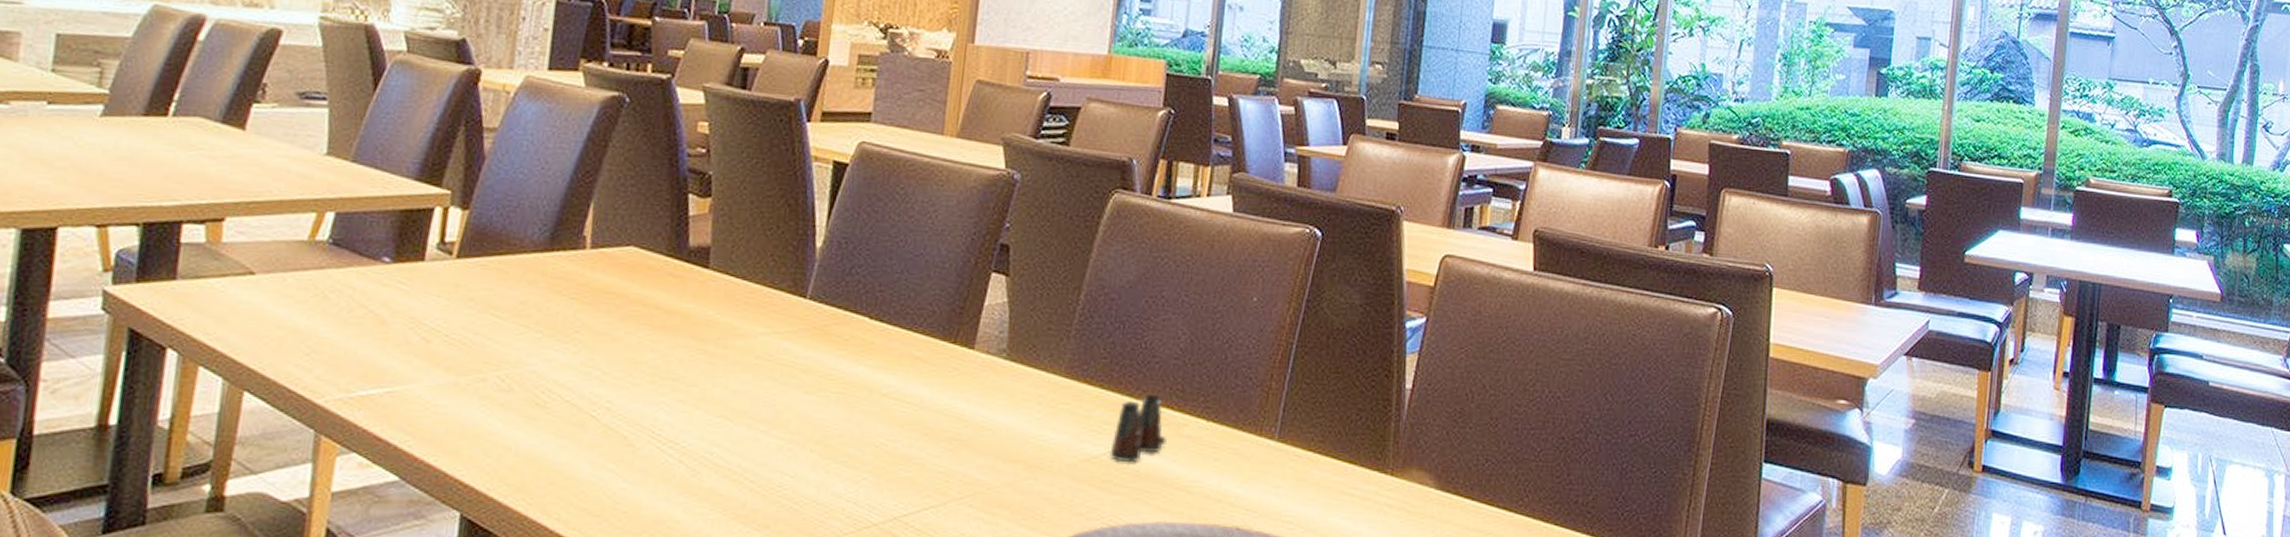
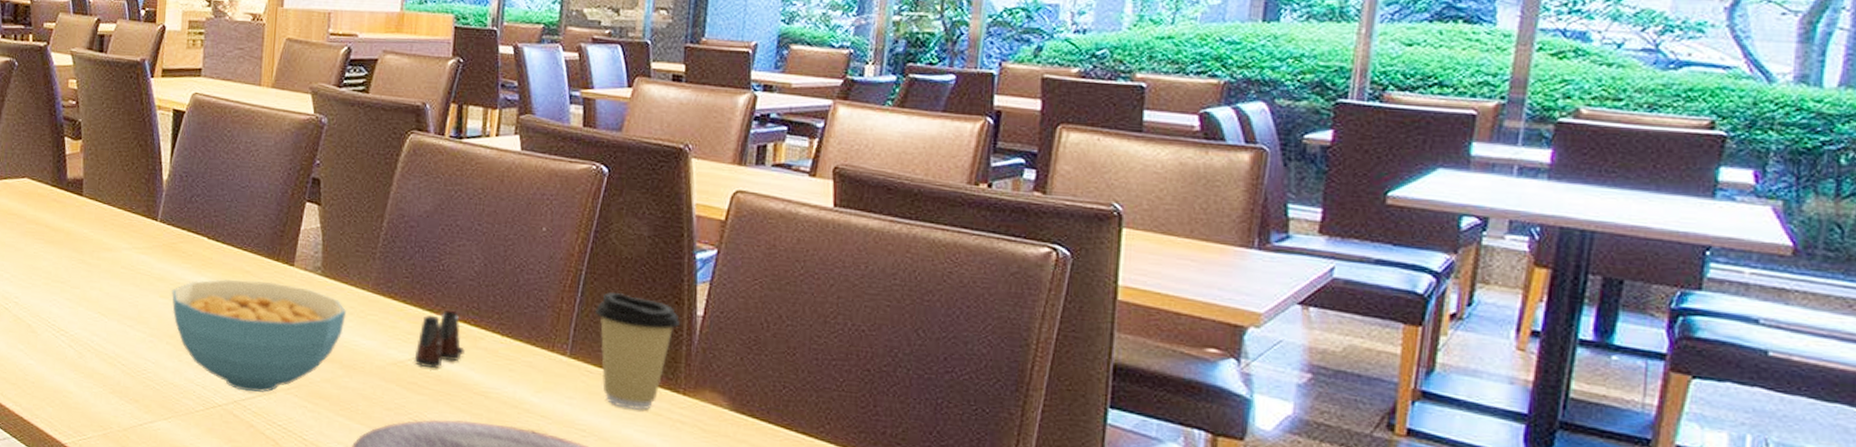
cereal bowl: none [819,368,1034,505] -> present [171,279,346,392]
coffee cup: none [1305,366,1389,495] -> present [595,292,680,410]

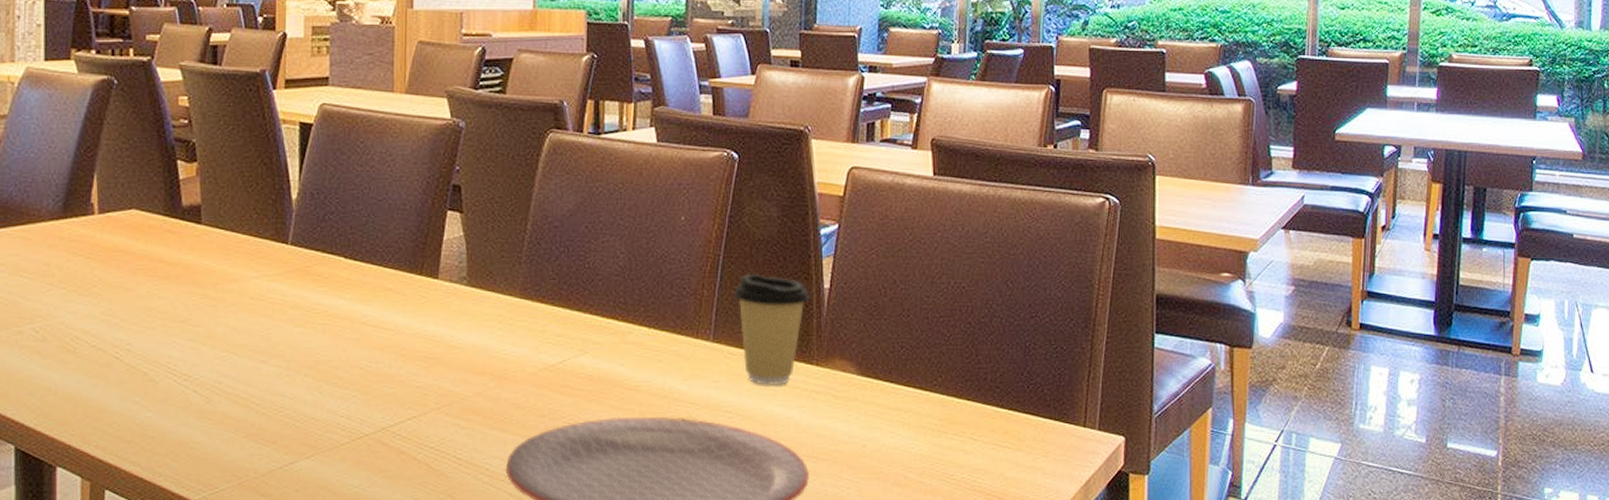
cereal bowl: present [171,279,346,392] -> none [307,297,494,417]
salt shaker: present [414,310,465,368] -> none [565,307,614,368]

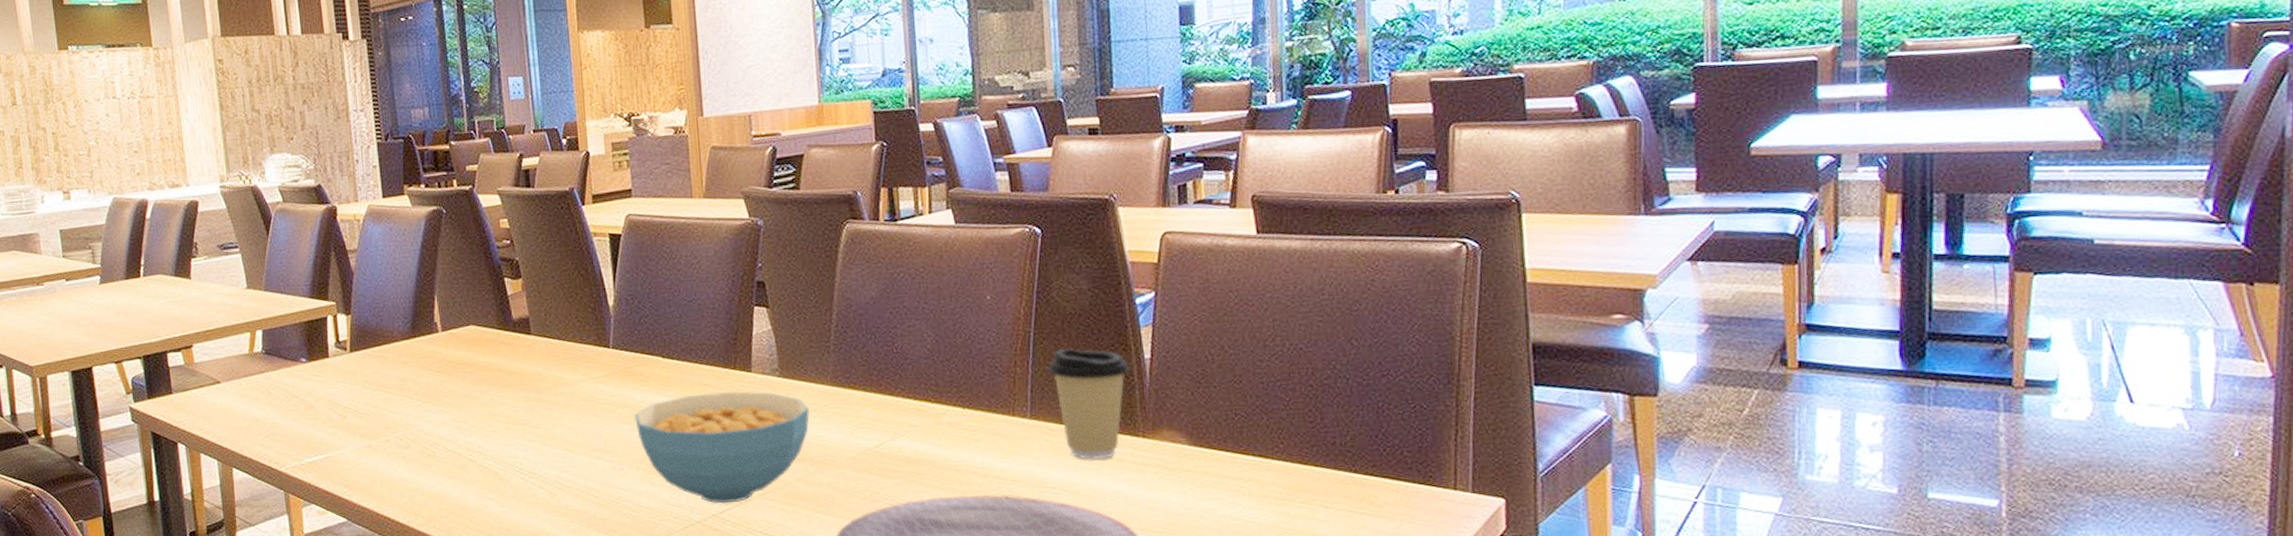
cereal bowl: none [307,297,494,417] -> present [633,390,810,504]

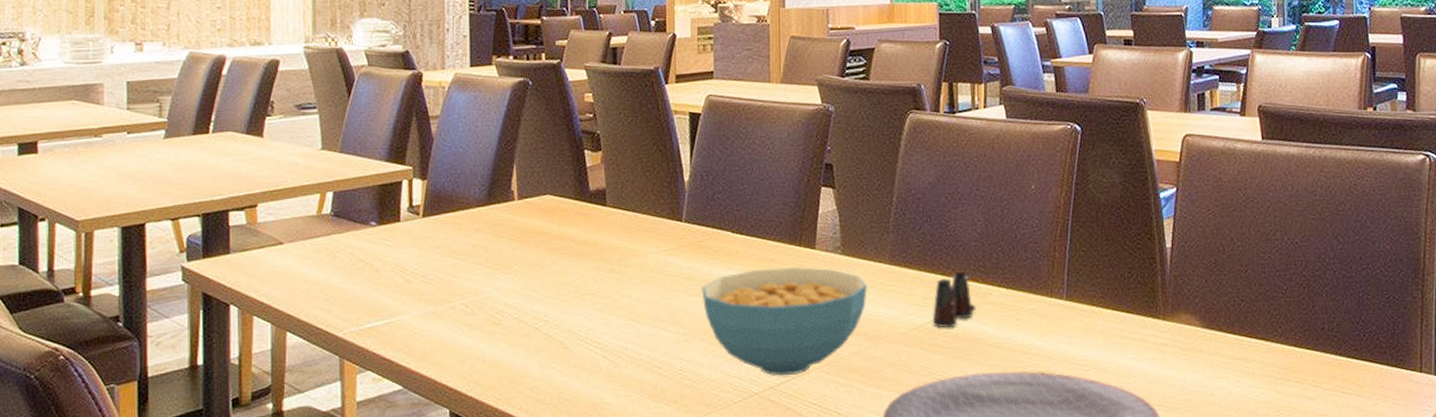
salt shaker: none [881,390,930,451] -> present [932,271,976,327]
coffee cup: present [1048,347,1130,460] -> none [1083,235,1153,340]

